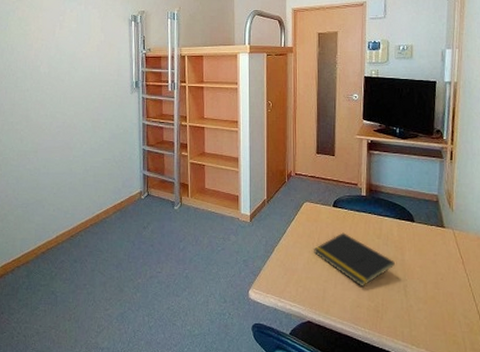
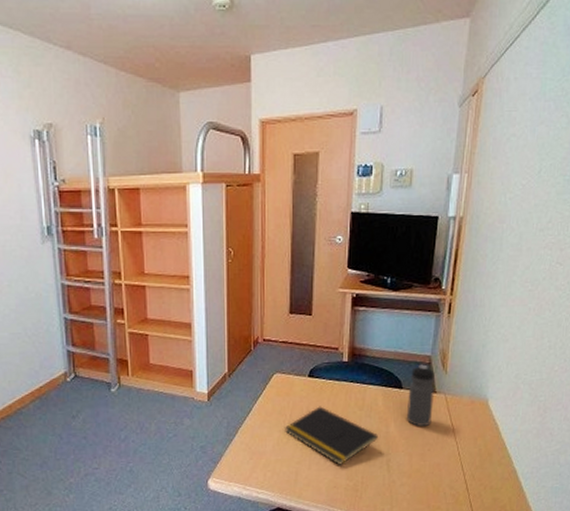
water bottle: none [419,202,443,258] -> present [407,364,435,427]

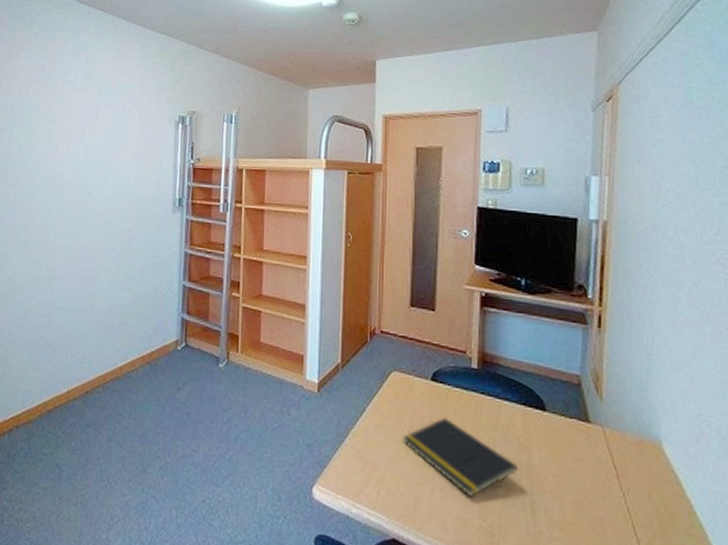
water bottle: present [407,364,435,427] -> none [553,384,588,465]

